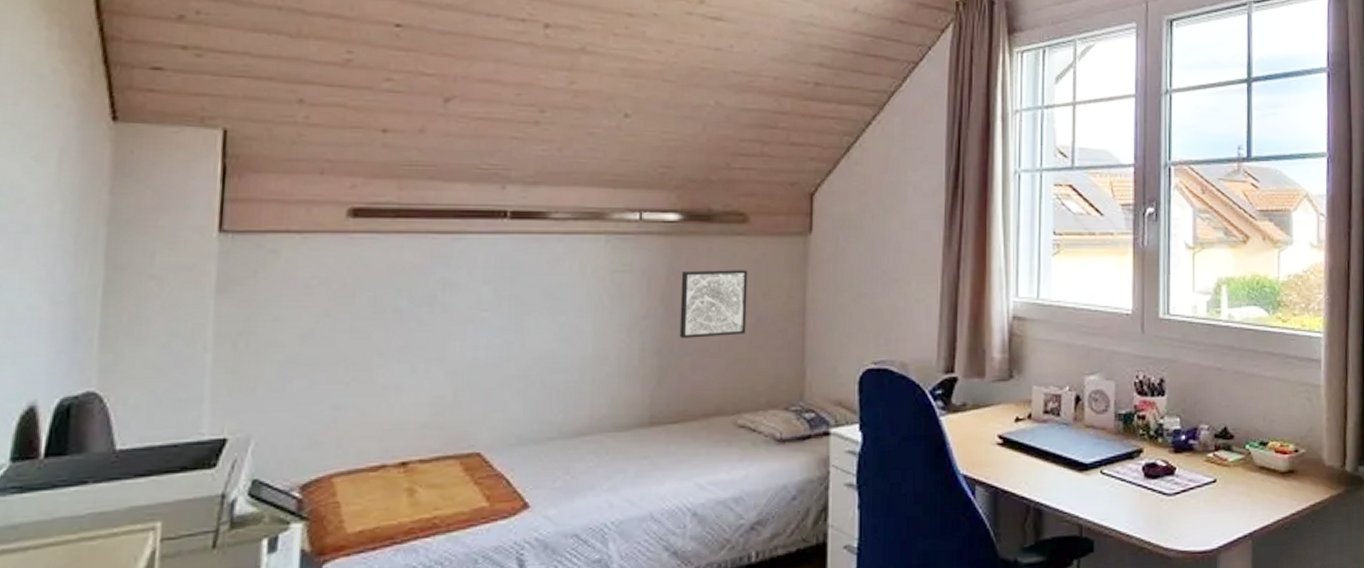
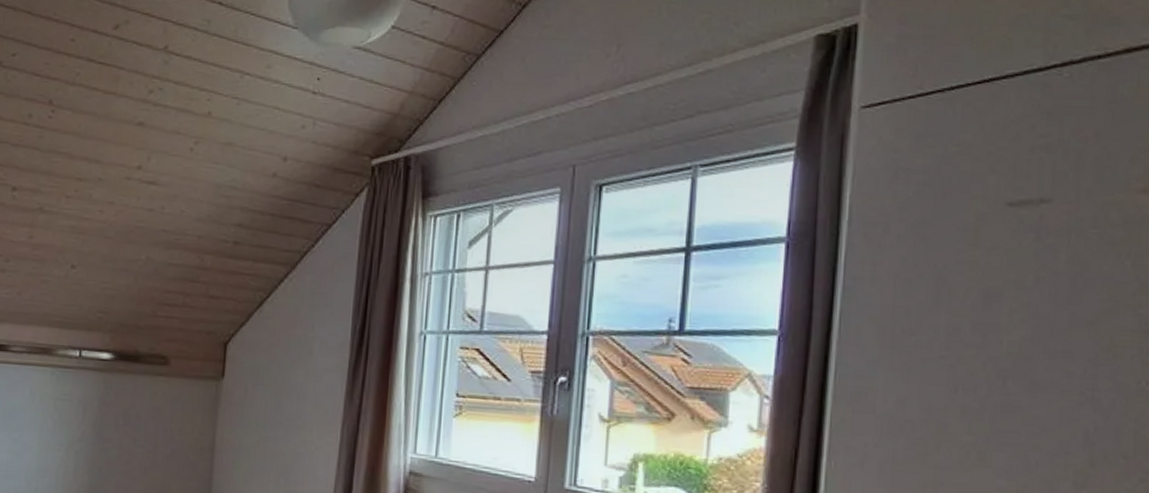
wall art: present [679,270,748,338] -> none [106,404,167,463]

